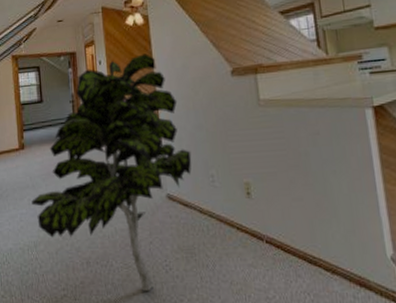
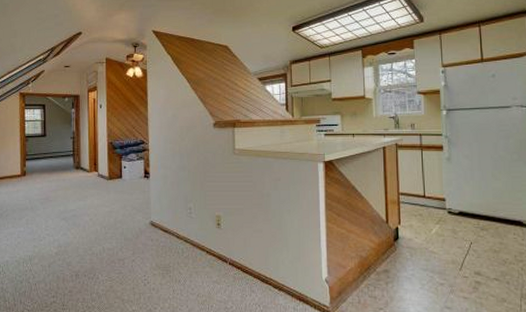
indoor plant: present [31,53,192,292] -> none [29,102,174,301]

